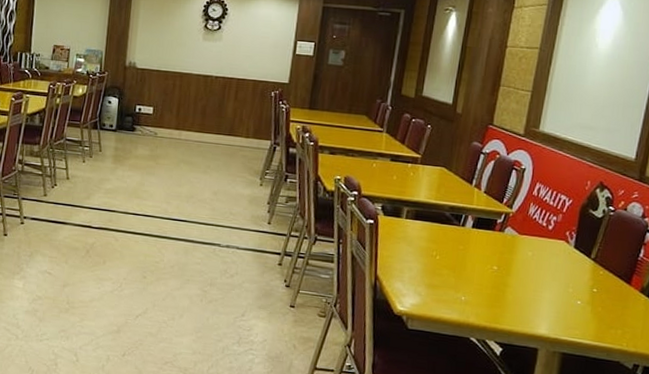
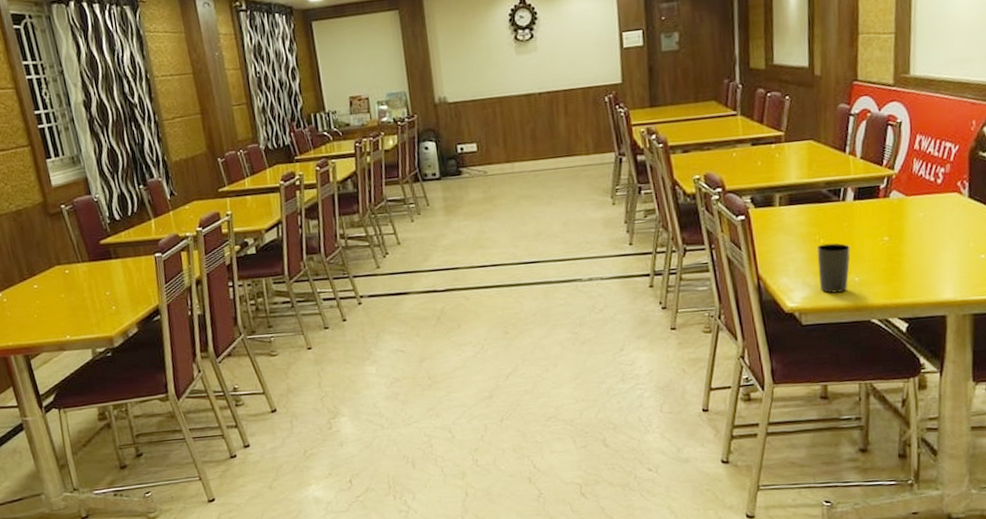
cup: none [429,260,462,307] -> present [816,243,851,293]

